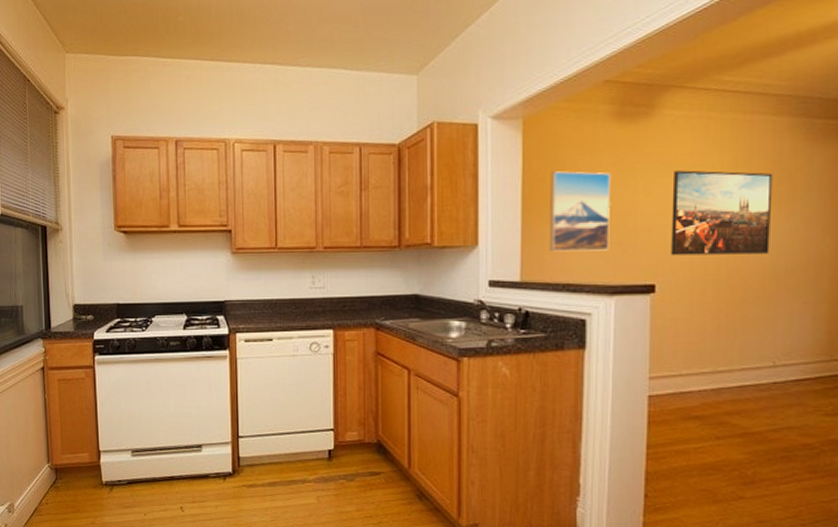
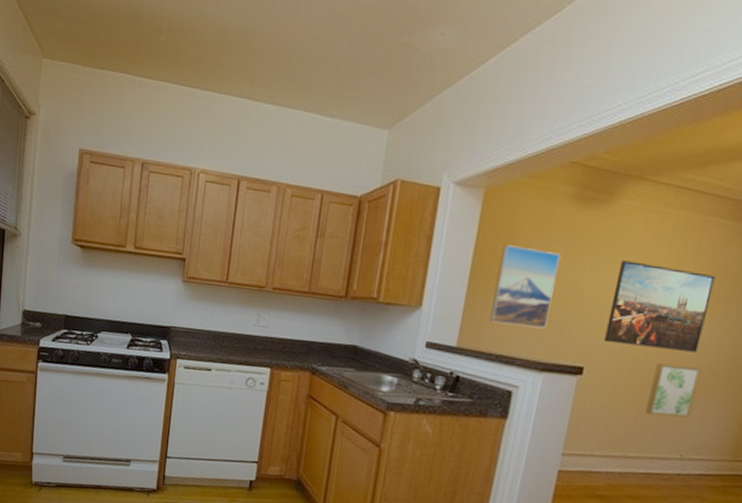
wall art: none [728,268,776,324] -> present [646,363,701,418]

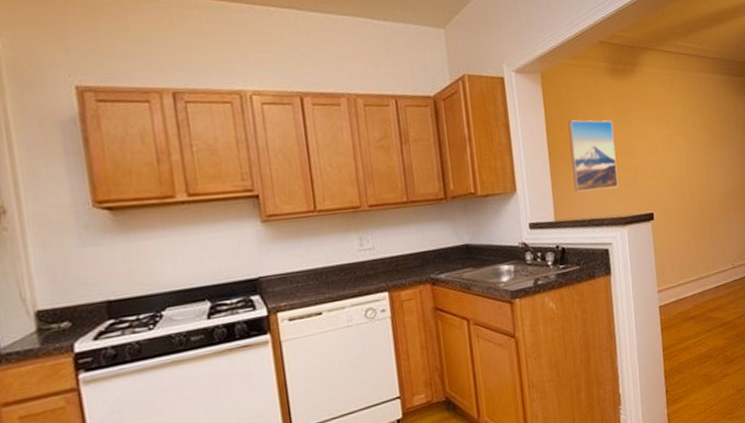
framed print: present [604,260,716,353] -> none [655,117,721,188]
wall art: present [646,363,701,418] -> none [699,192,730,239]

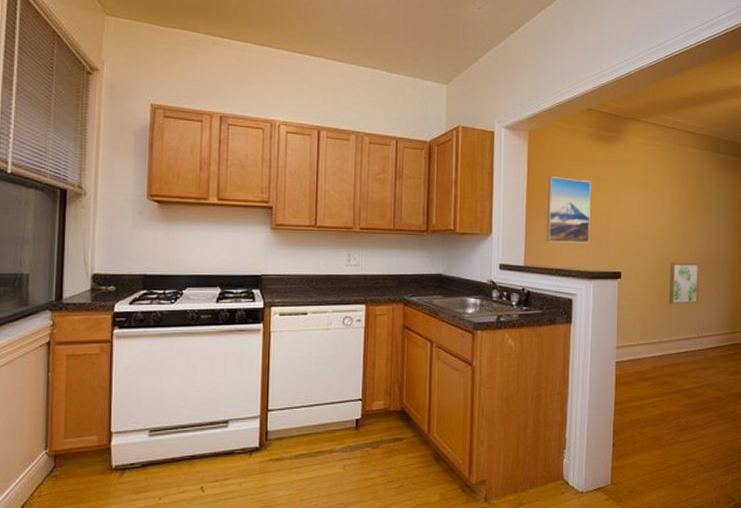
wall art: none [699,192,730,239] -> present [669,262,699,304]

